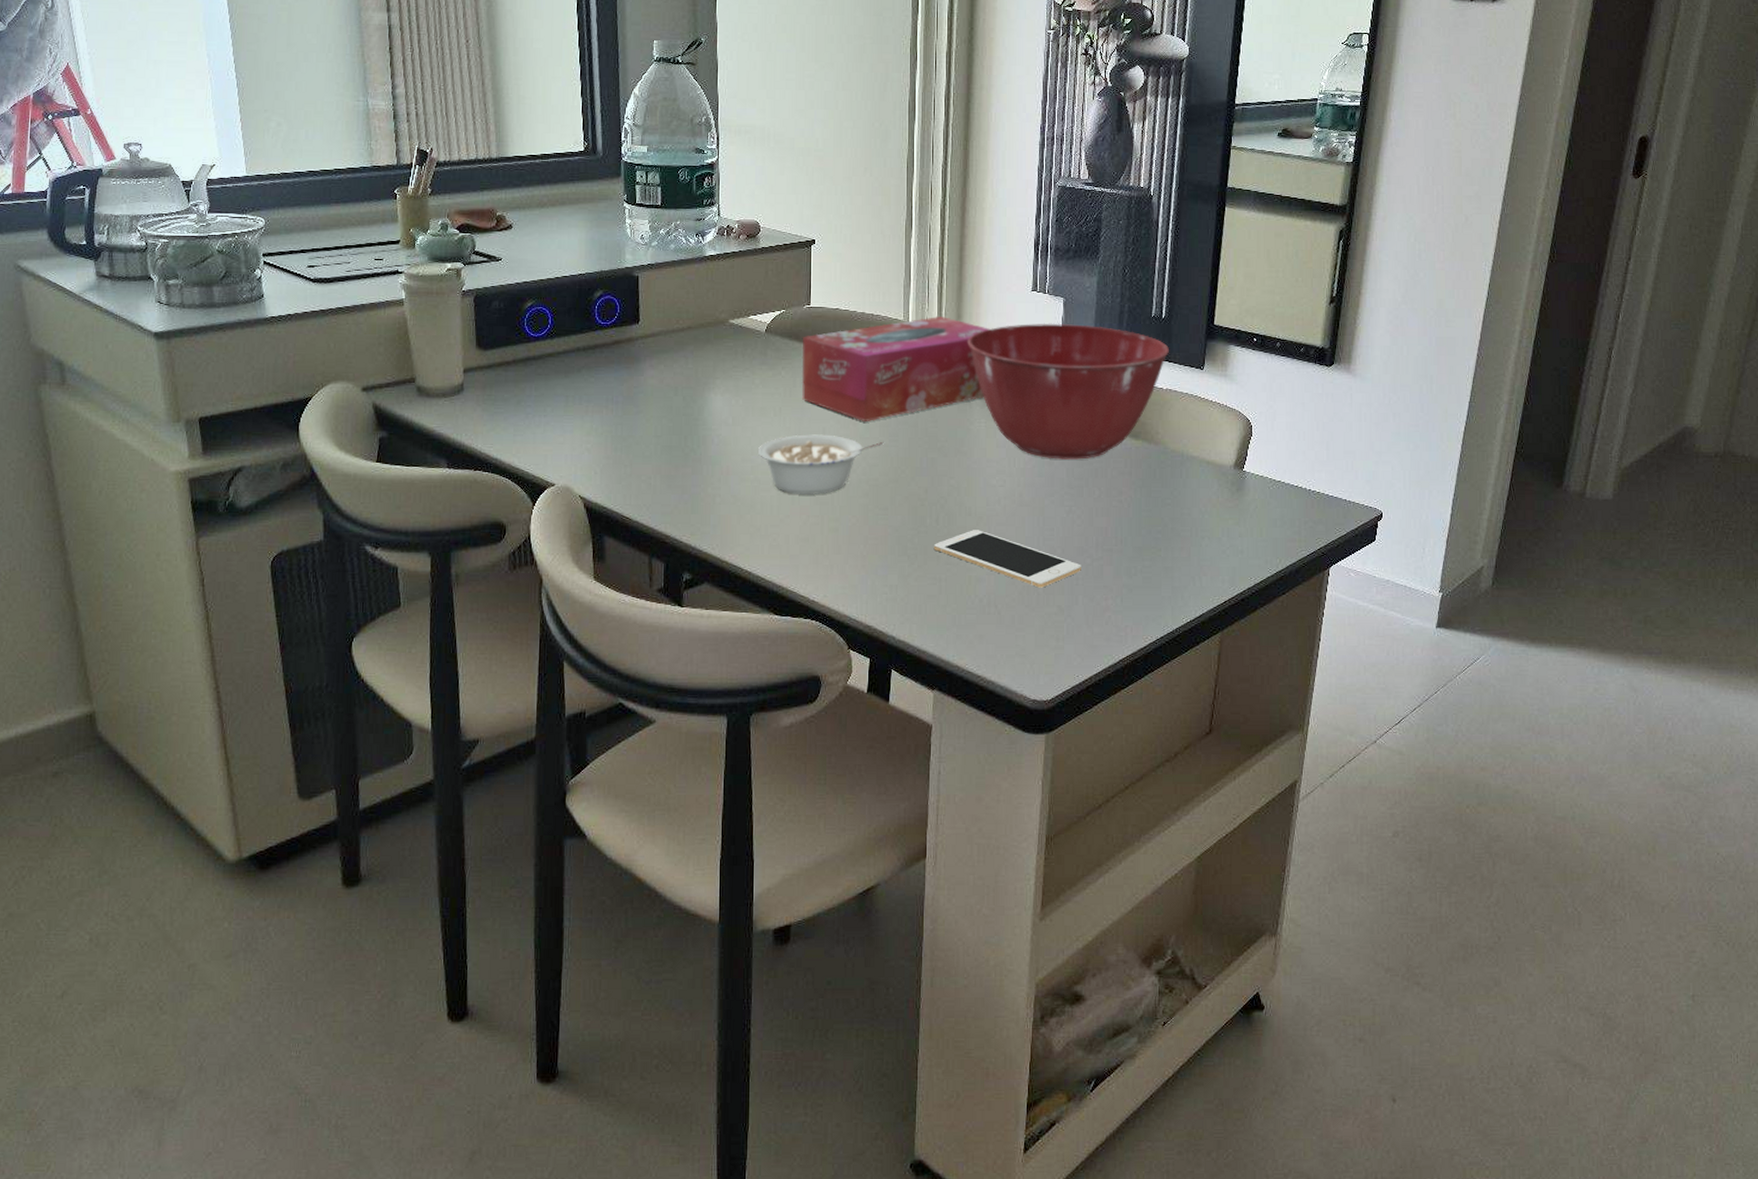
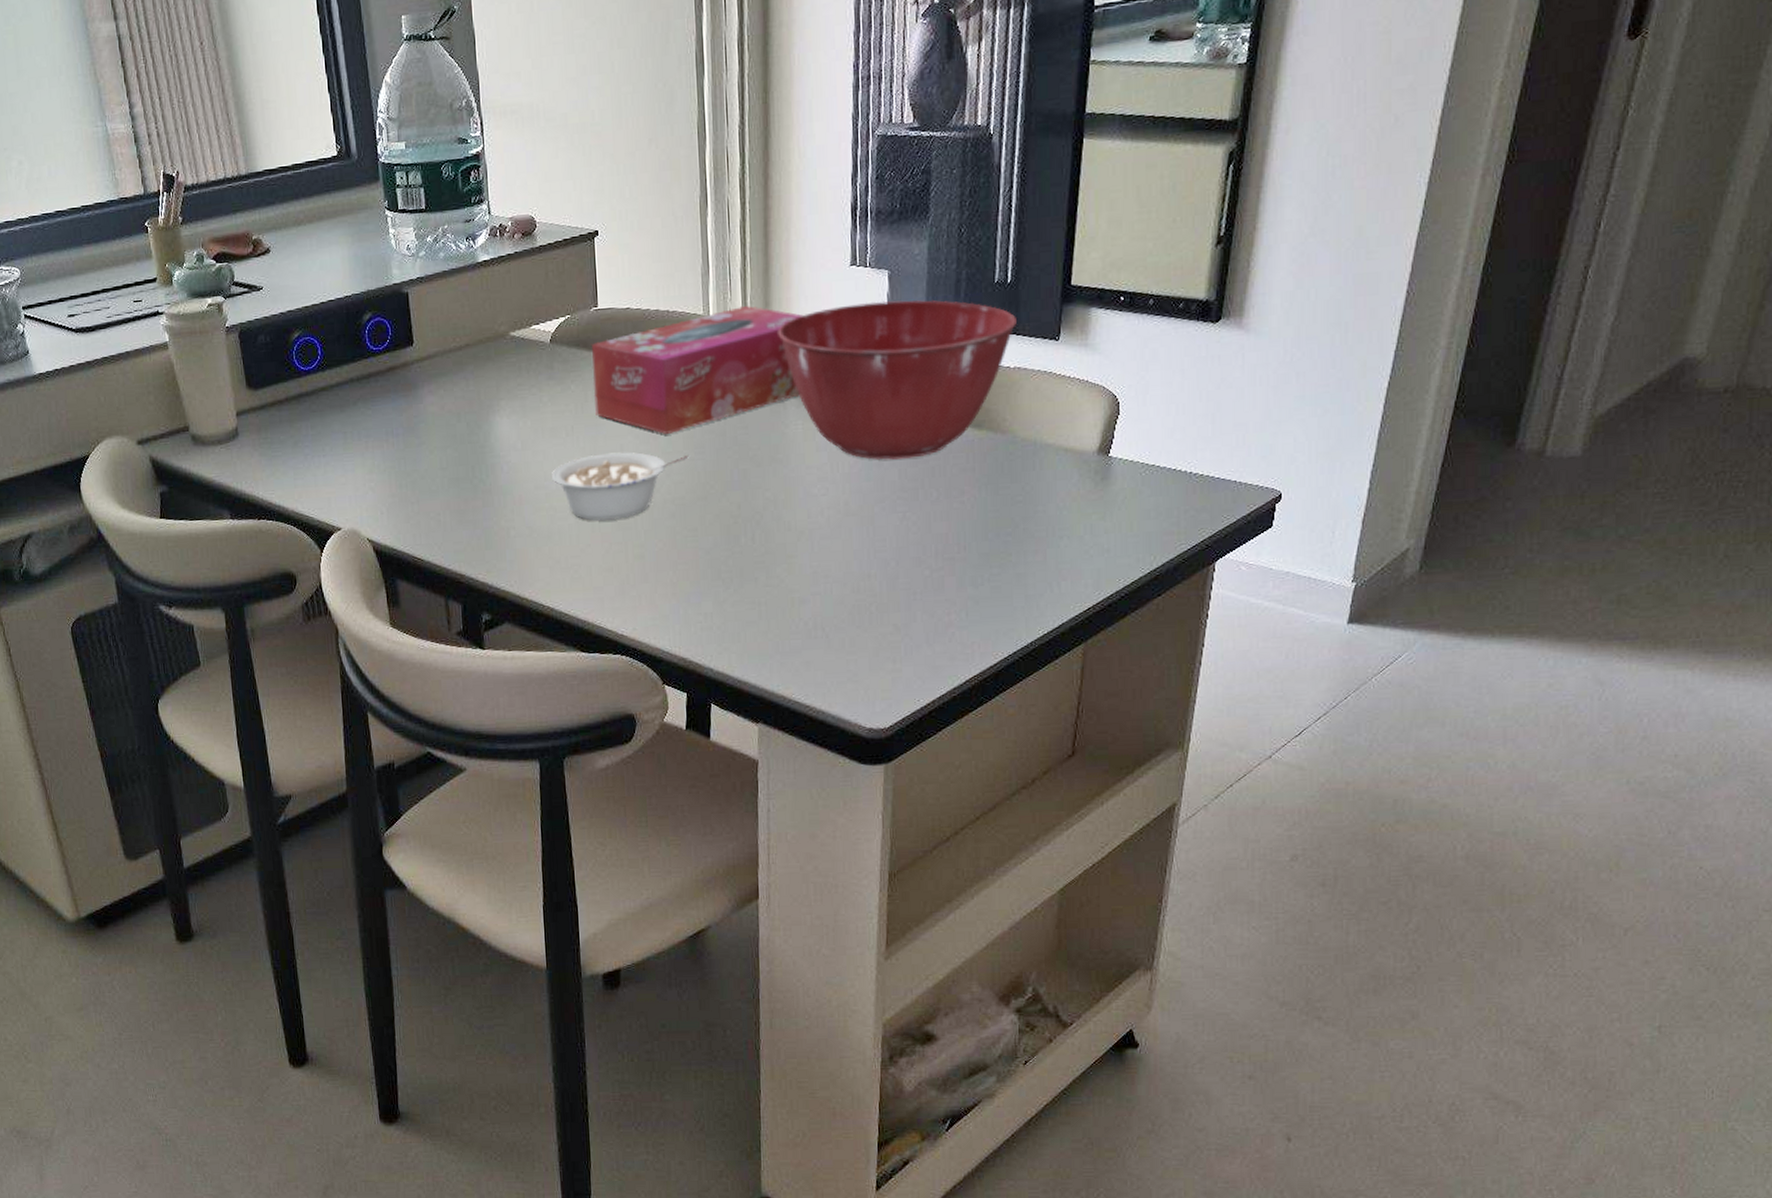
cell phone: present [933,530,1081,588] -> none [750,546,919,606]

